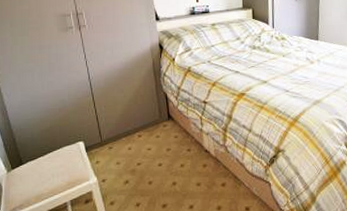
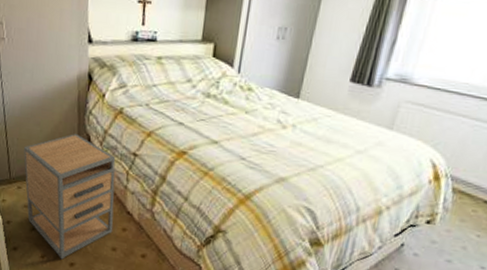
nightstand: none [111,94,196,204] -> present [24,134,116,260]

